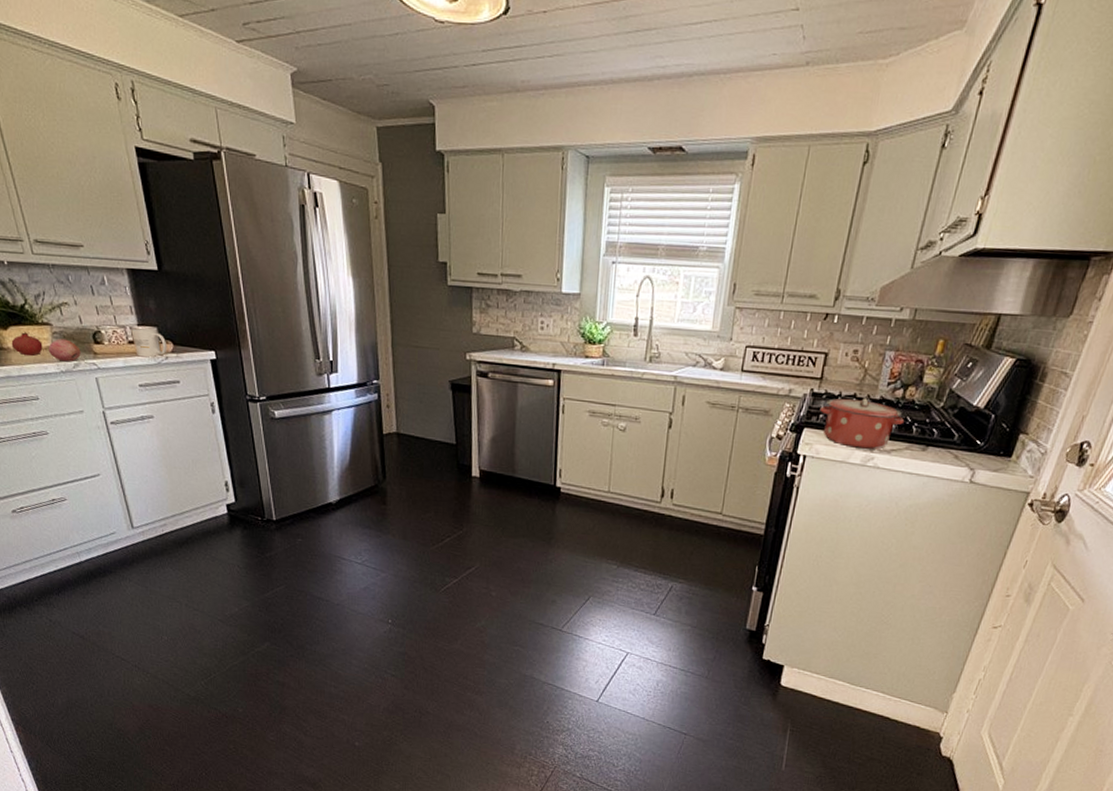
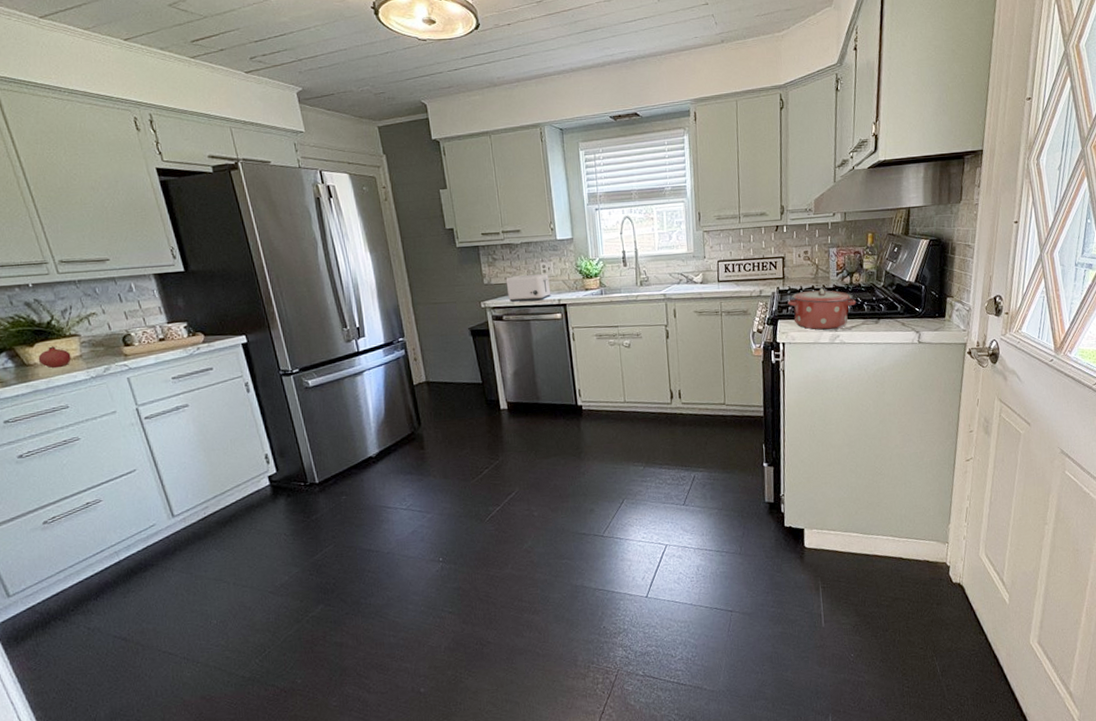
fruit: present [48,339,81,362] -> none [77,346,111,368]
mug: present [131,328,167,358] -> none [161,323,199,352]
toaster: none [497,328,546,362] -> present [505,273,551,302]

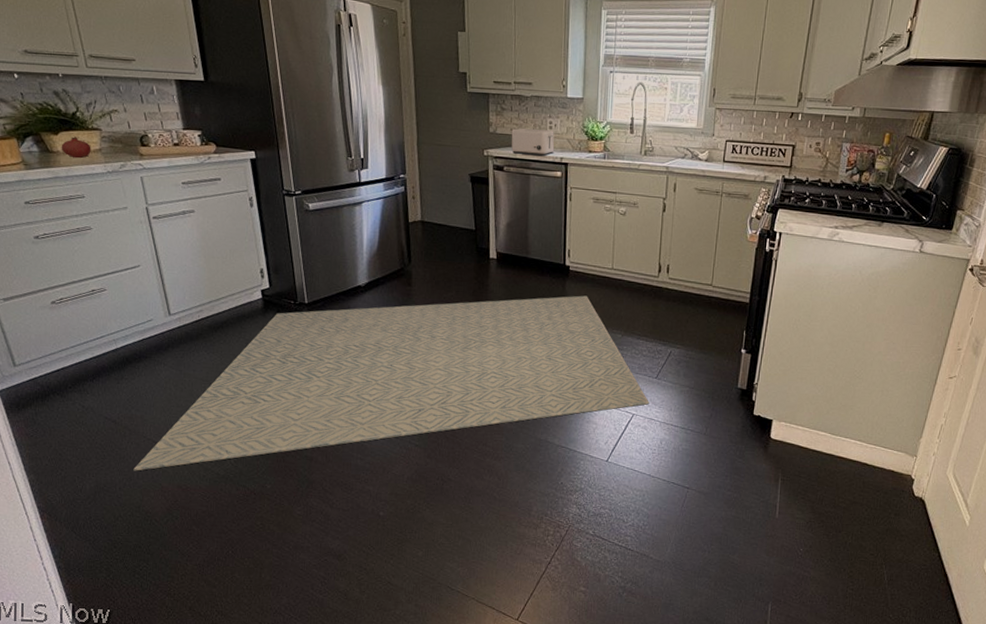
rug: none [150,432,681,689] -> present [133,295,649,471]
casserole: present [787,288,857,330] -> none [791,182,862,226]

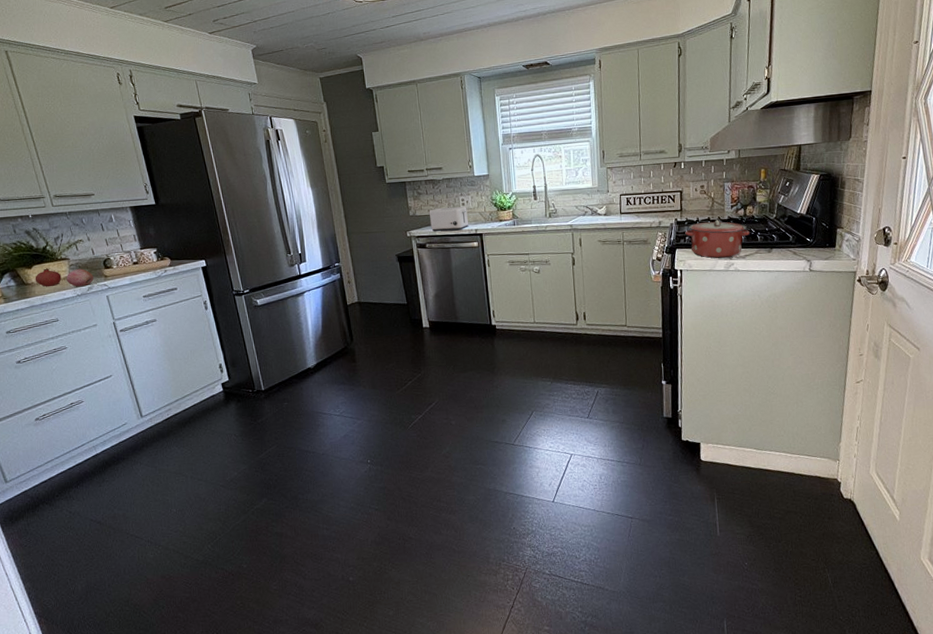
fruit: none [96,142,128,163] -> present [66,268,94,287]
rug: present [133,295,649,471] -> none [120,350,585,567]
casserole: none [791,182,862,226] -> present [685,220,750,258]

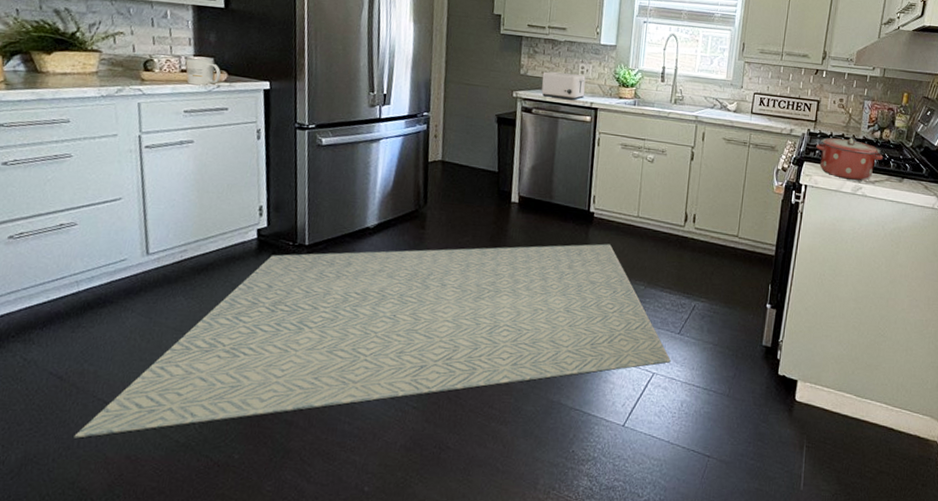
fruit: present [35,268,62,287] -> none [51,57,87,80]
fruit: present [66,268,94,287] -> none [91,65,128,88]
rug: none [120,350,585,567] -> present [74,243,671,439]
mug: none [135,249,166,274] -> present [185,58,222,86]

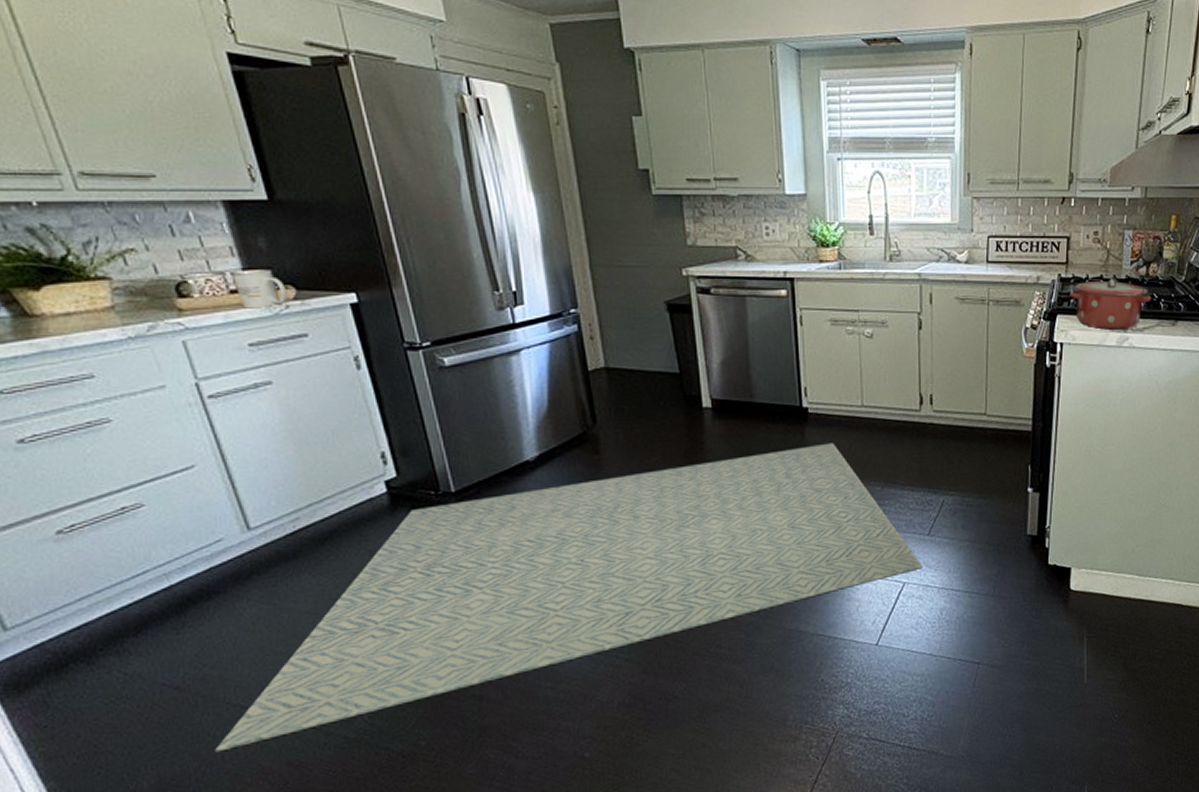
toaster: present [541,71,586,100] -> none [716,236,775,272]

